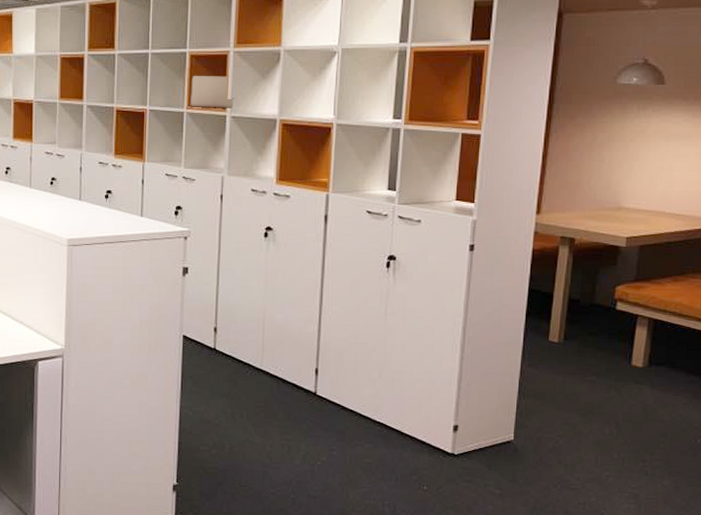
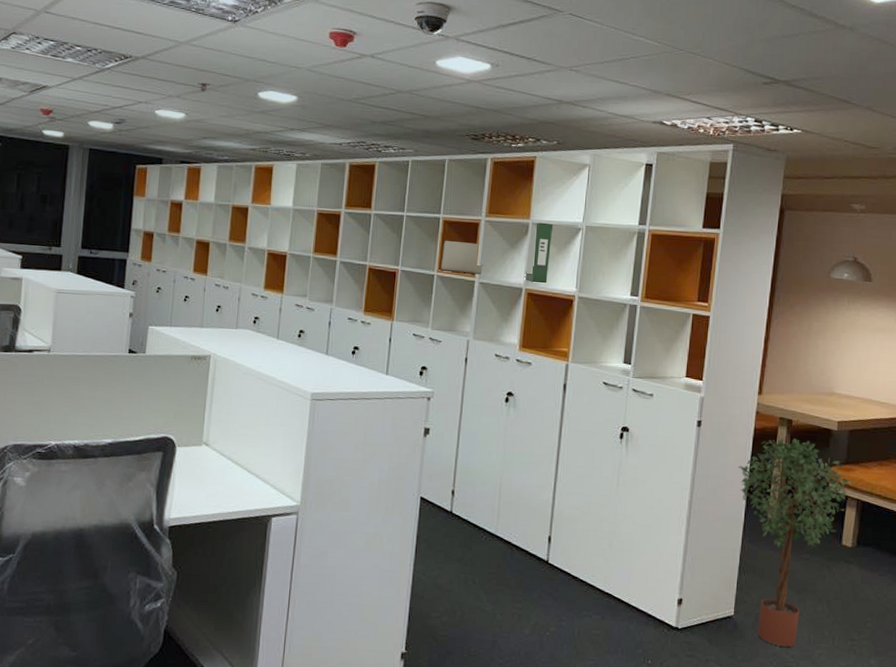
binder: none [279,50,306,113] -> present [525,223,552,284]
potted tree: none [516,258,642,470] -> present [739,437,852,647]

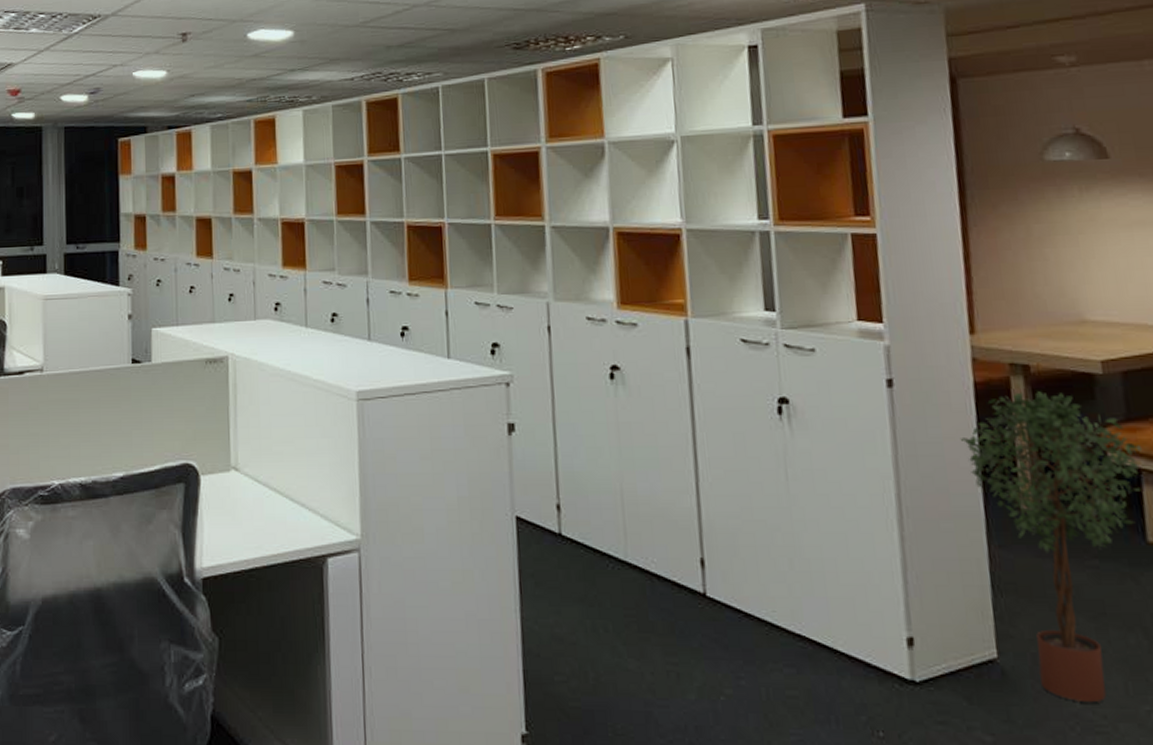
box: present [440,240,483,275] -> none [496,177,553,218]
binder: present [525,223,552,284] -> none [610,140,641,218]

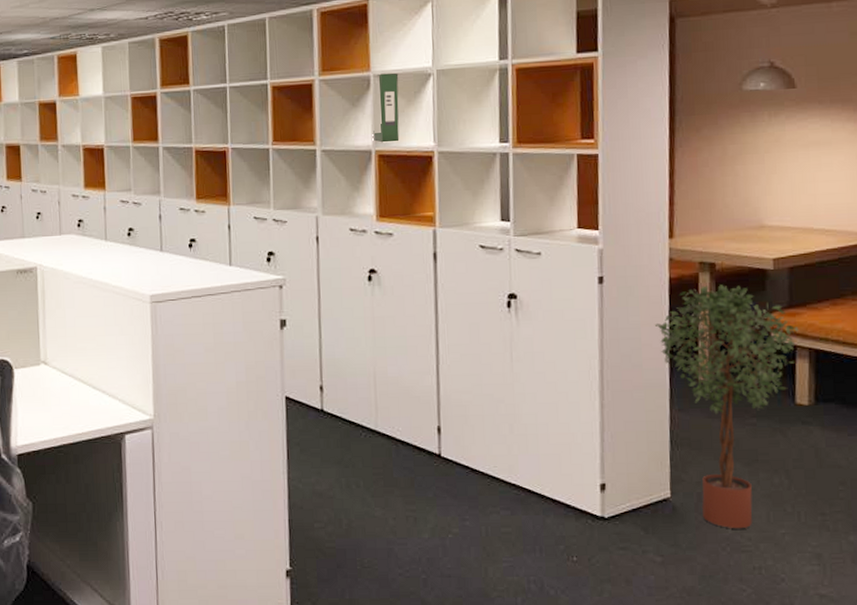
binder: none [610,140,641,218] -> present [373,73,400,142]

